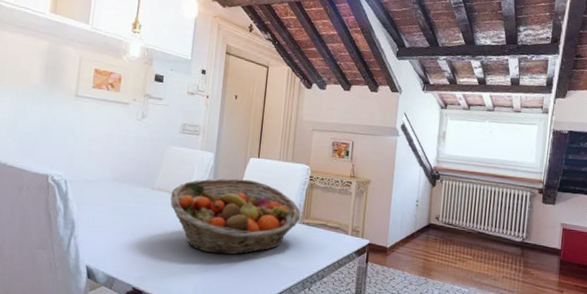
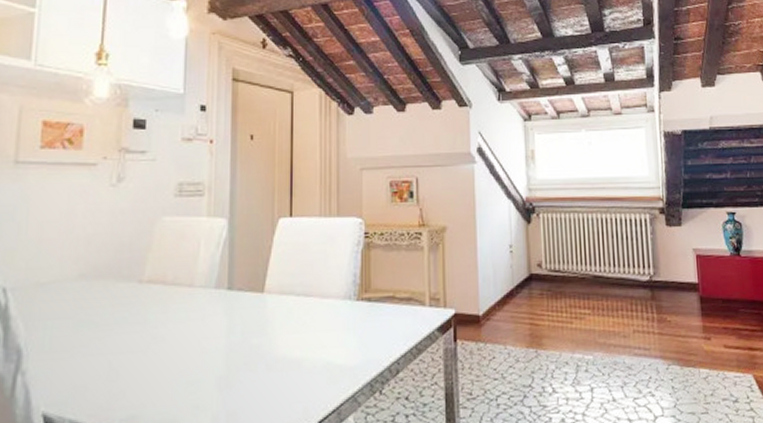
fruit basket: present [170,178,301,256] -> none [168,249,358,365]

